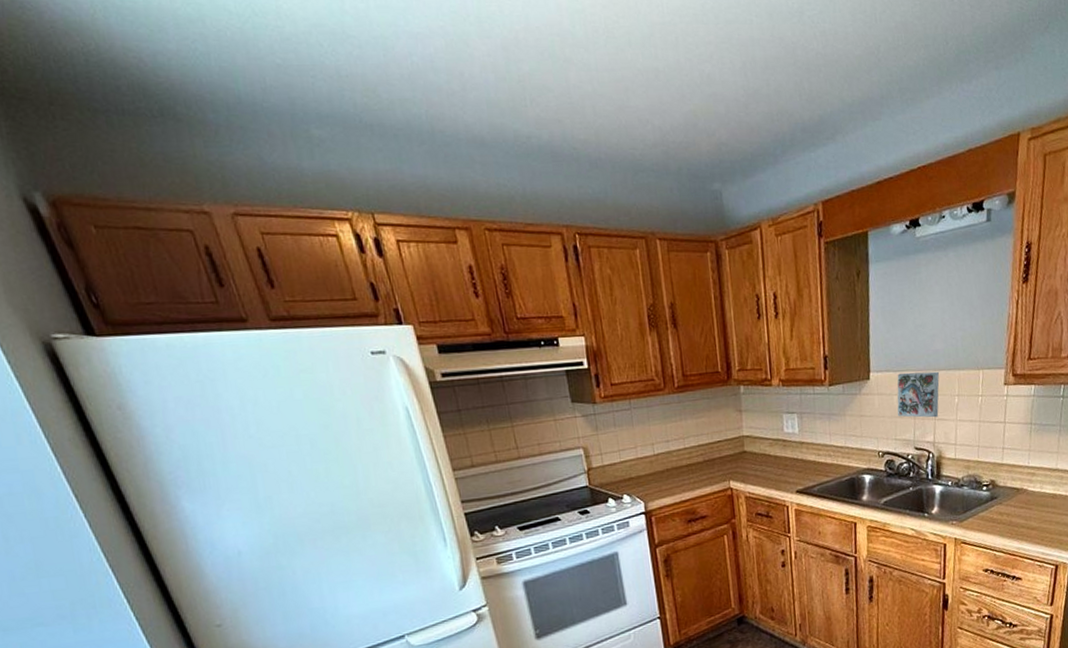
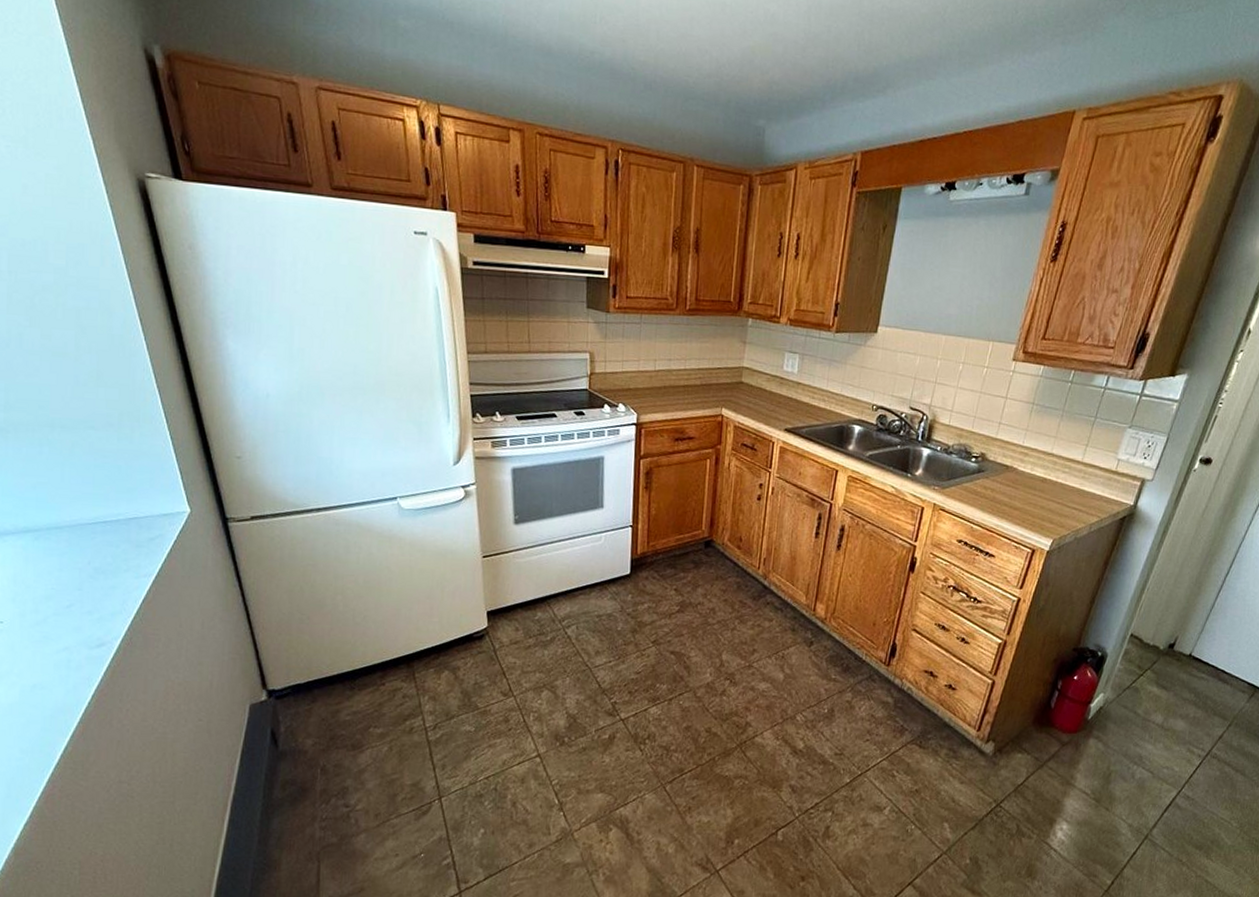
decorative tile: present [897,371,940,418] -> none [898,331,949,381]

